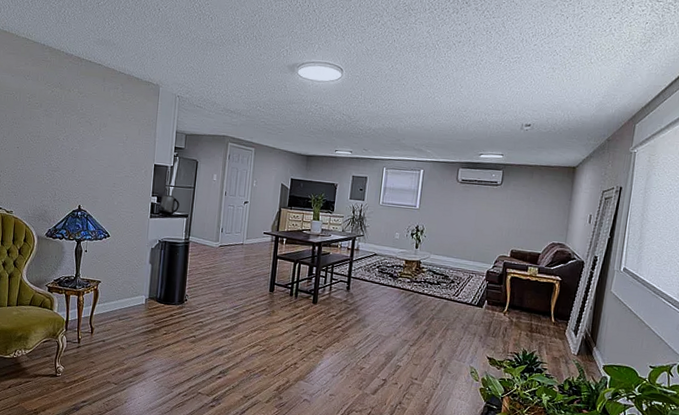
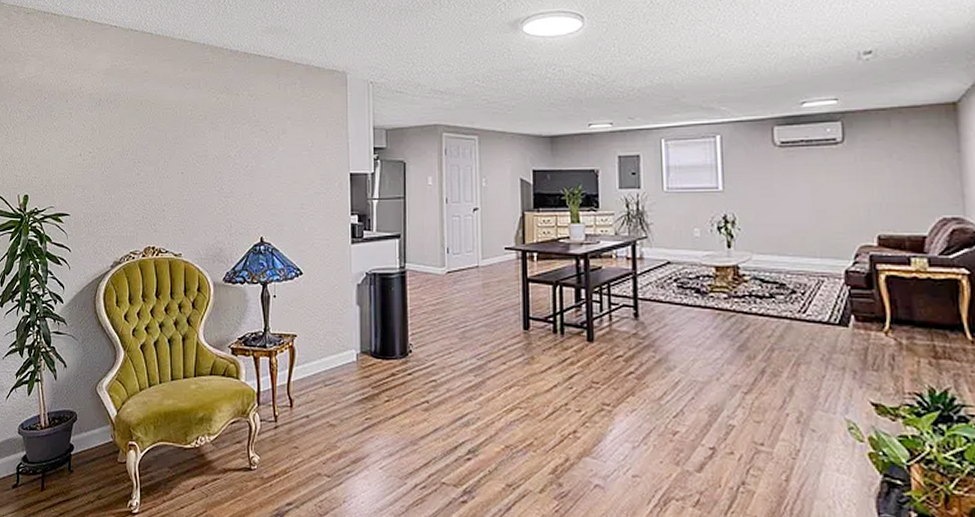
kettle: present [159,194,180,217] -> none [362,210,388,240]

